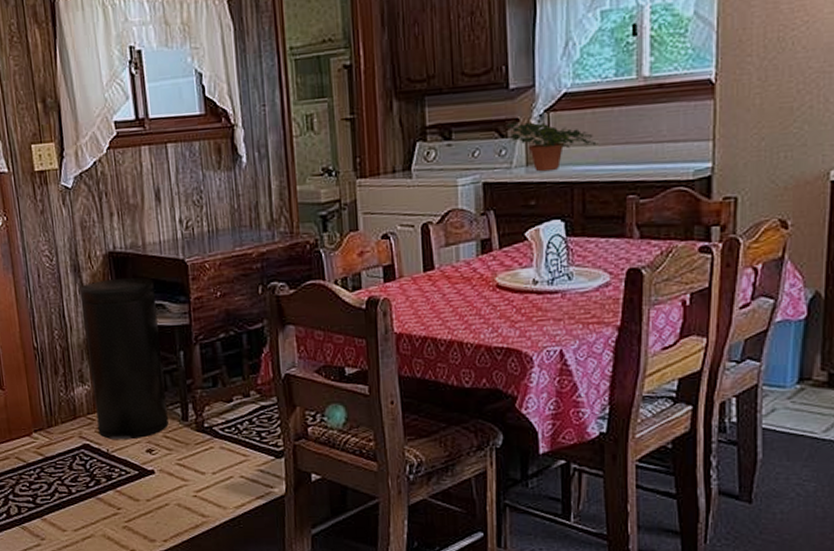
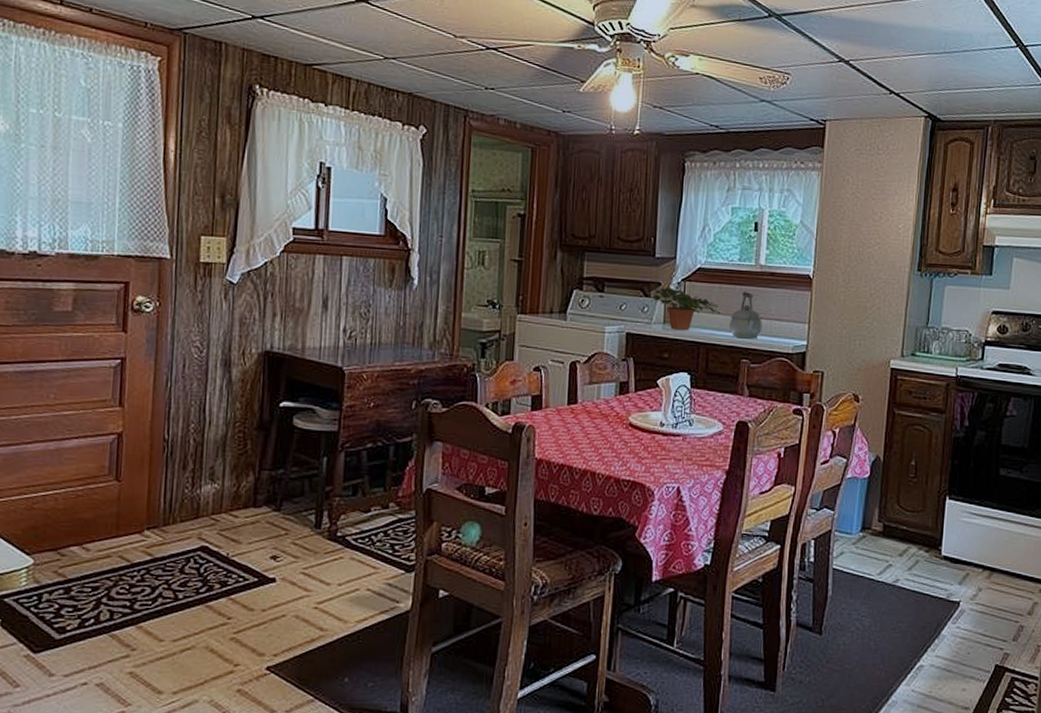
pedal bin: present [79,277,168,440] -> none [221,377,307,545]
kettle: none [609,113,651,171] -> present [729,292,763,339]

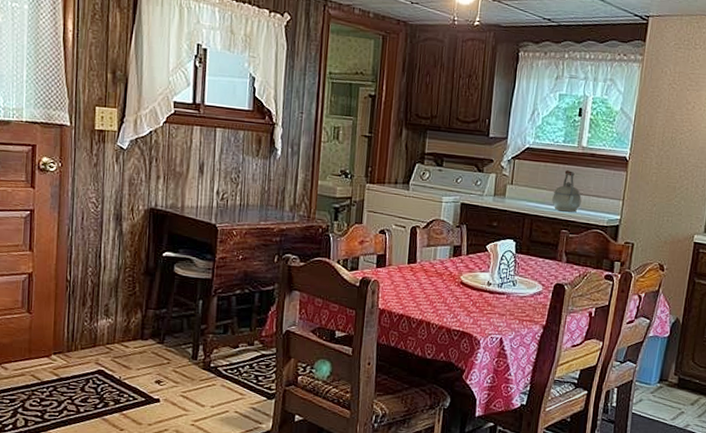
potted plant: present [651,285,721,331] -> none [484,162,545,203]

